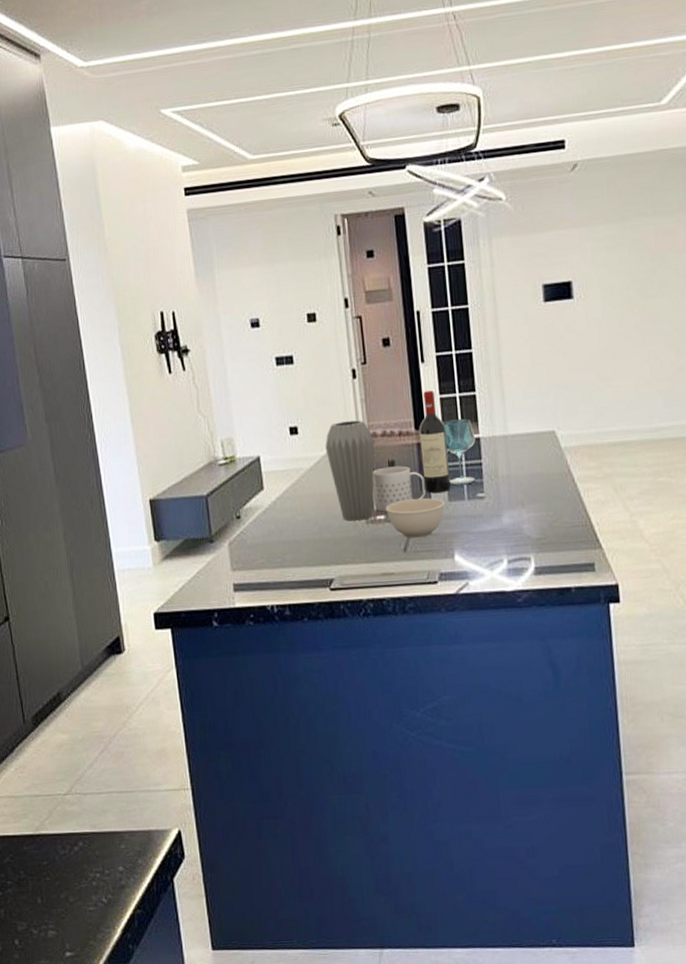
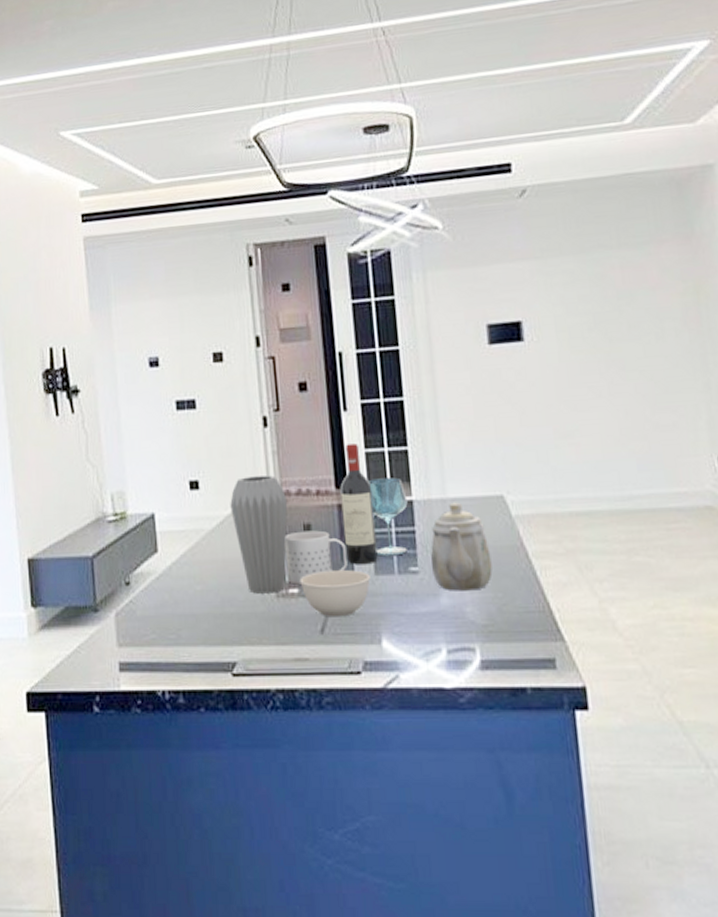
teapot: none [494,437,545,512] -> present [430,502,493,591]

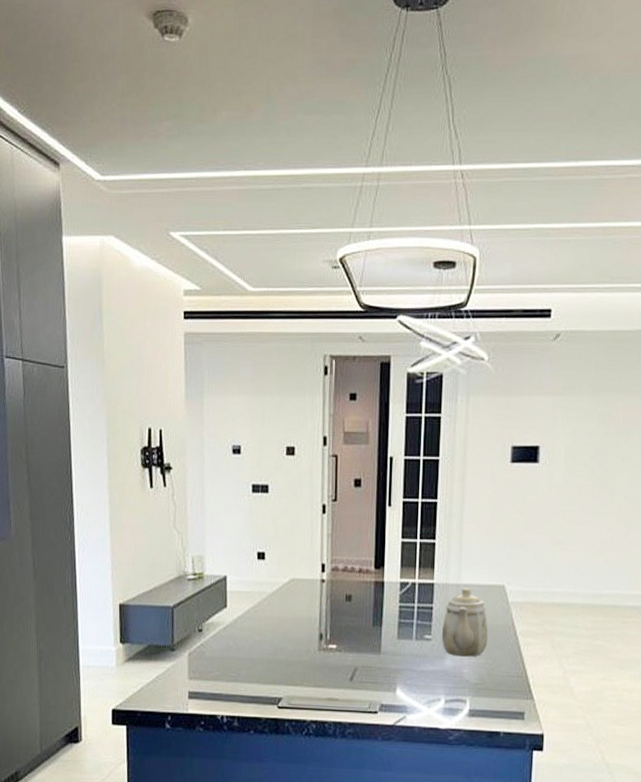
vase: present [230,475,288,594] -> none [289,553,336,647]
mug: present [284,530,348,585] -> none [329,600,378,642]
soup bowl: present [299,570,371,617] -> none [338,633,393,669]
wine bottle: present [340,443,378,564] -> none [377,533,404,630]
wine glass: present [368,477,408,557] -> none [400,563,430,626]

